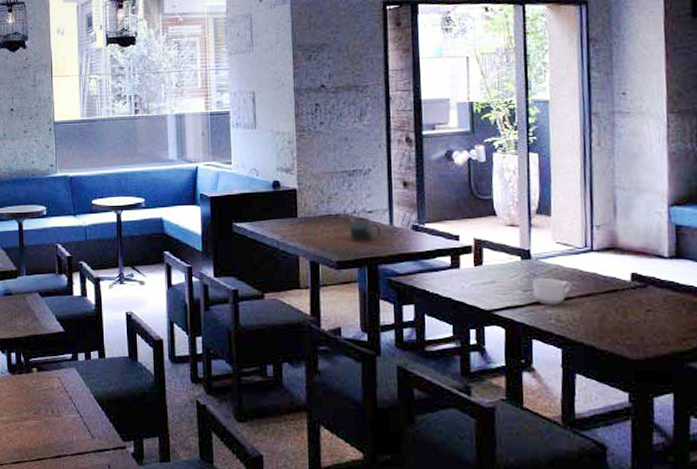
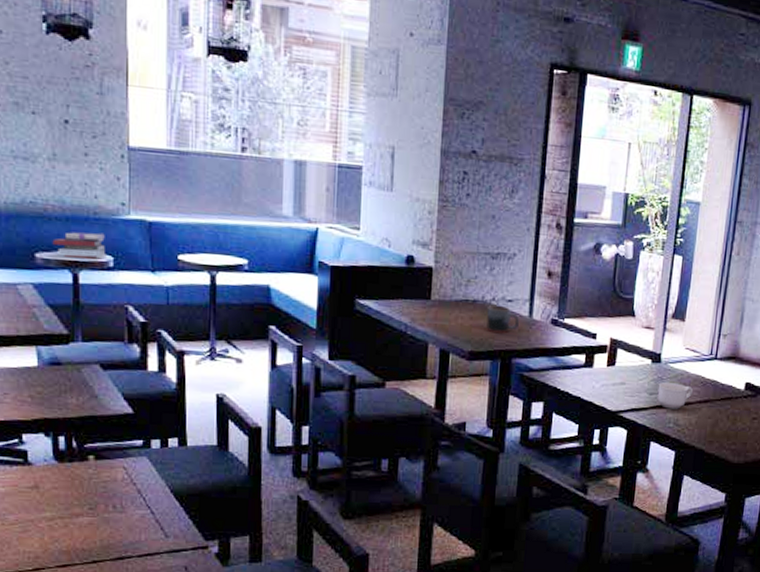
books: none [4,189,41,210] -> present [52,232,106,259]

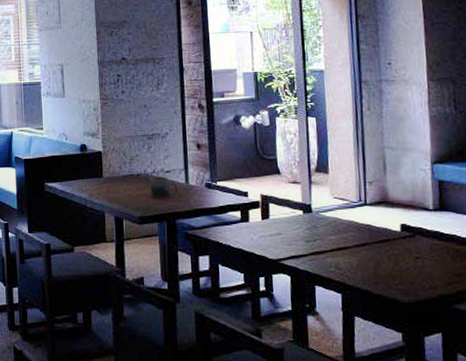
teacup: present [657,382,693,409] -> none [313,230,348,254]

